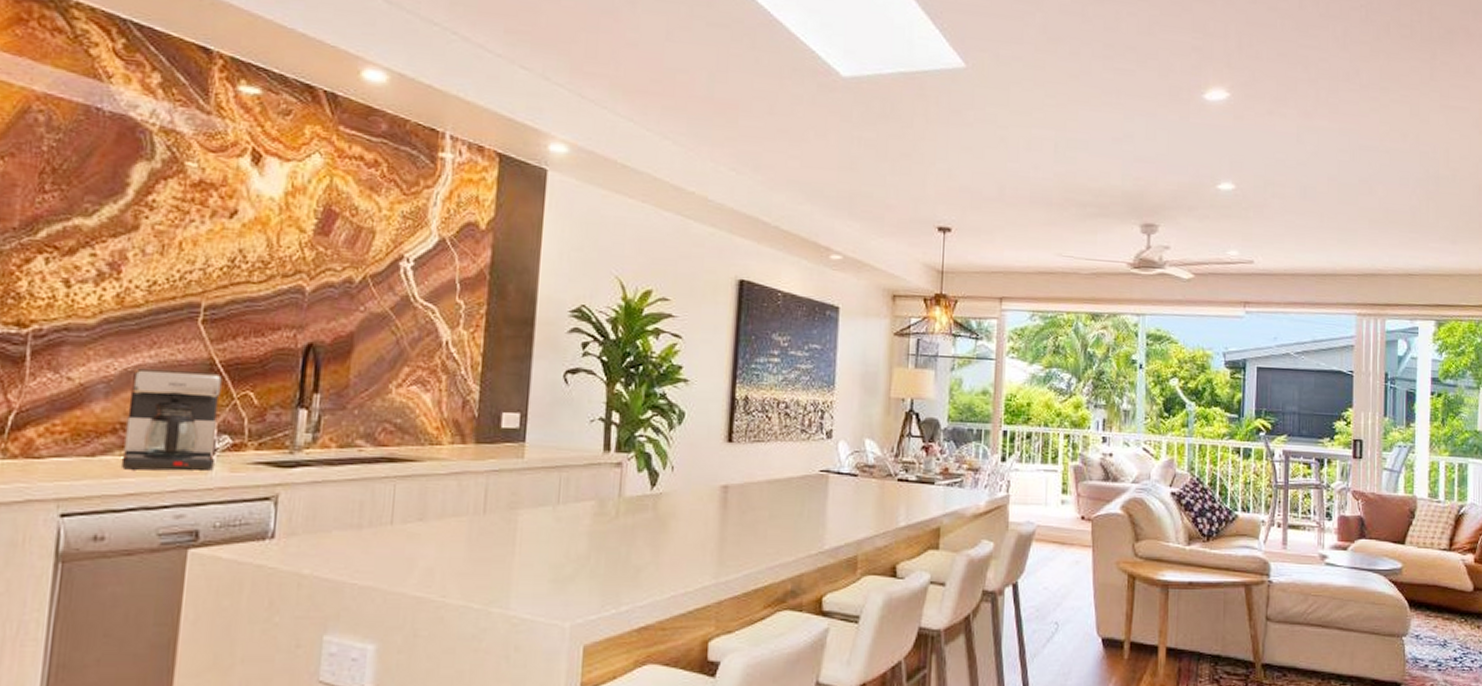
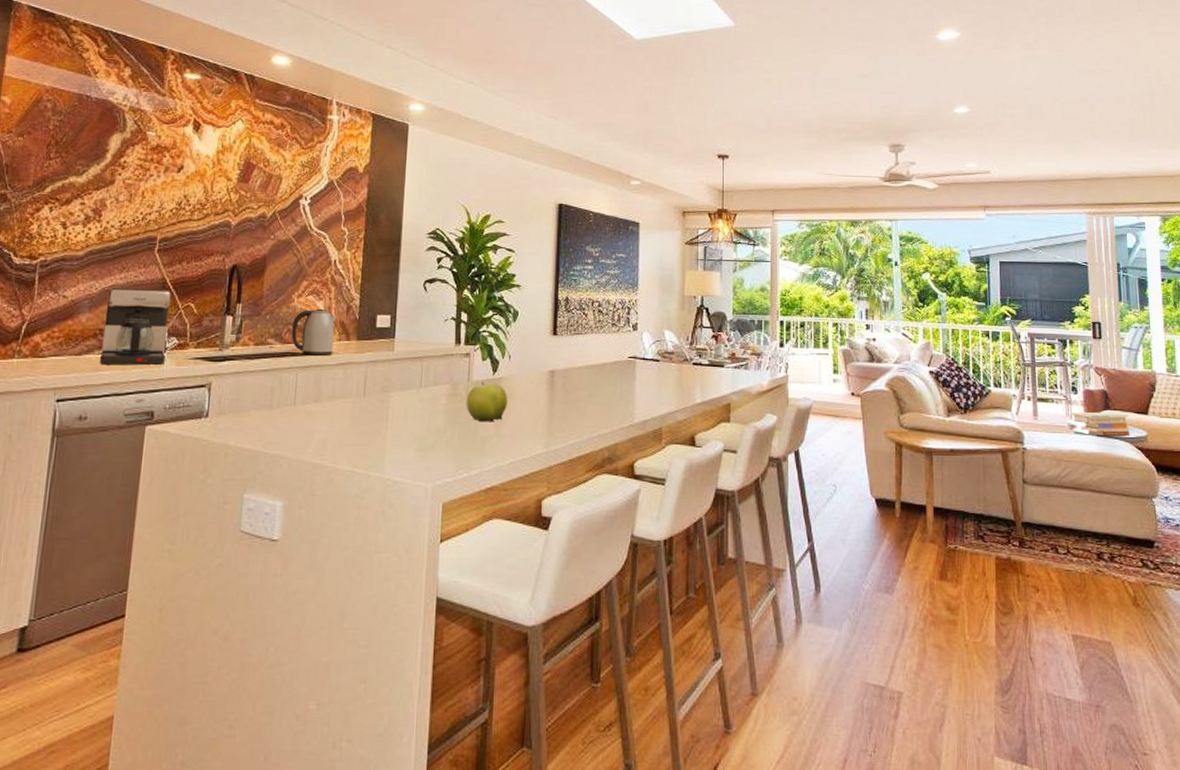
kettle: none [387,402,447,464] -> present [291,308,336,357]
fruit: none [615,498,669,547] -> present [466,382,508,422]
books: none [1324,540,1385,569] -> present [1072,411,1130,437]

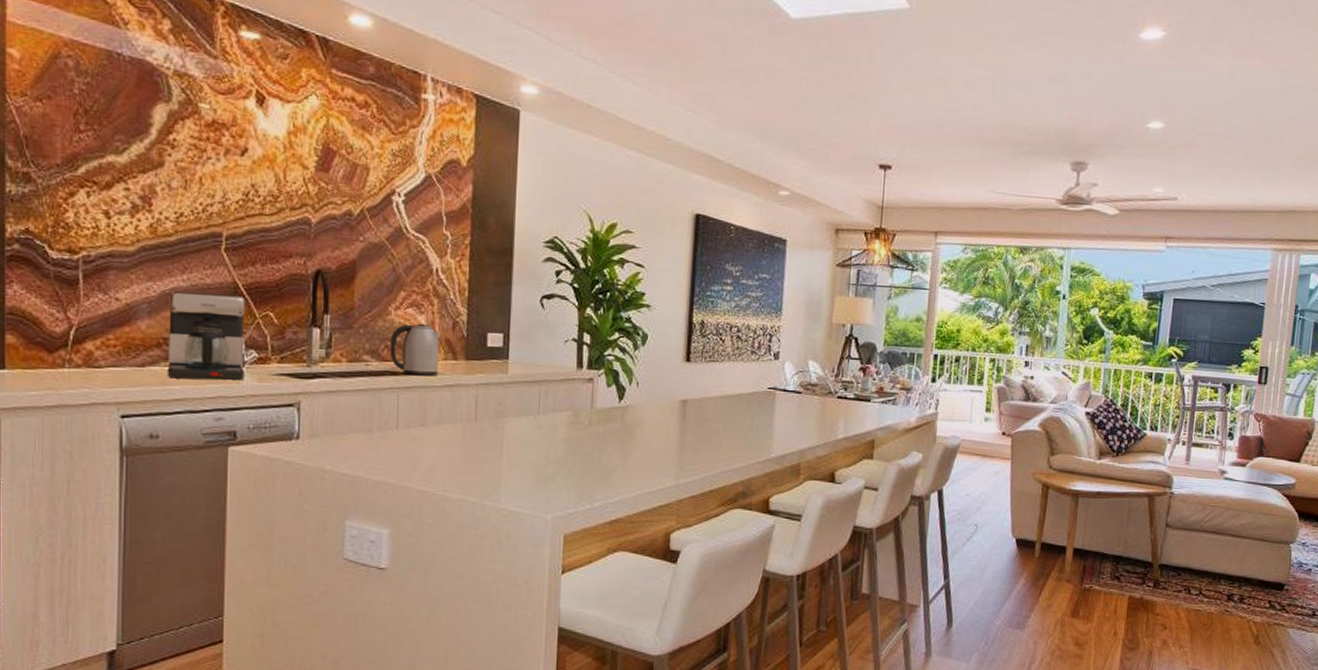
fruit: present [466,382,508,422] -> none [589,410,635,453]
books: present [1072,411,1130,437] -> none [1224,458,1281,484]

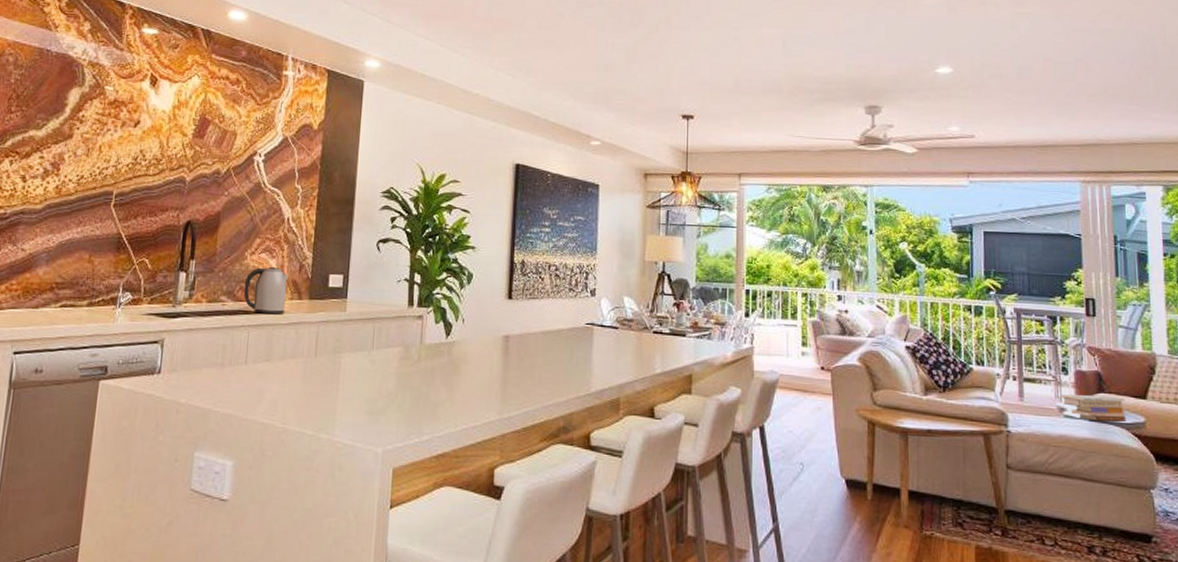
coffee maker: present [166,290,245,380] -> none [55,241,127,320]
books: none [1224,458,1281,484] -> present [1061,394,1127,422]

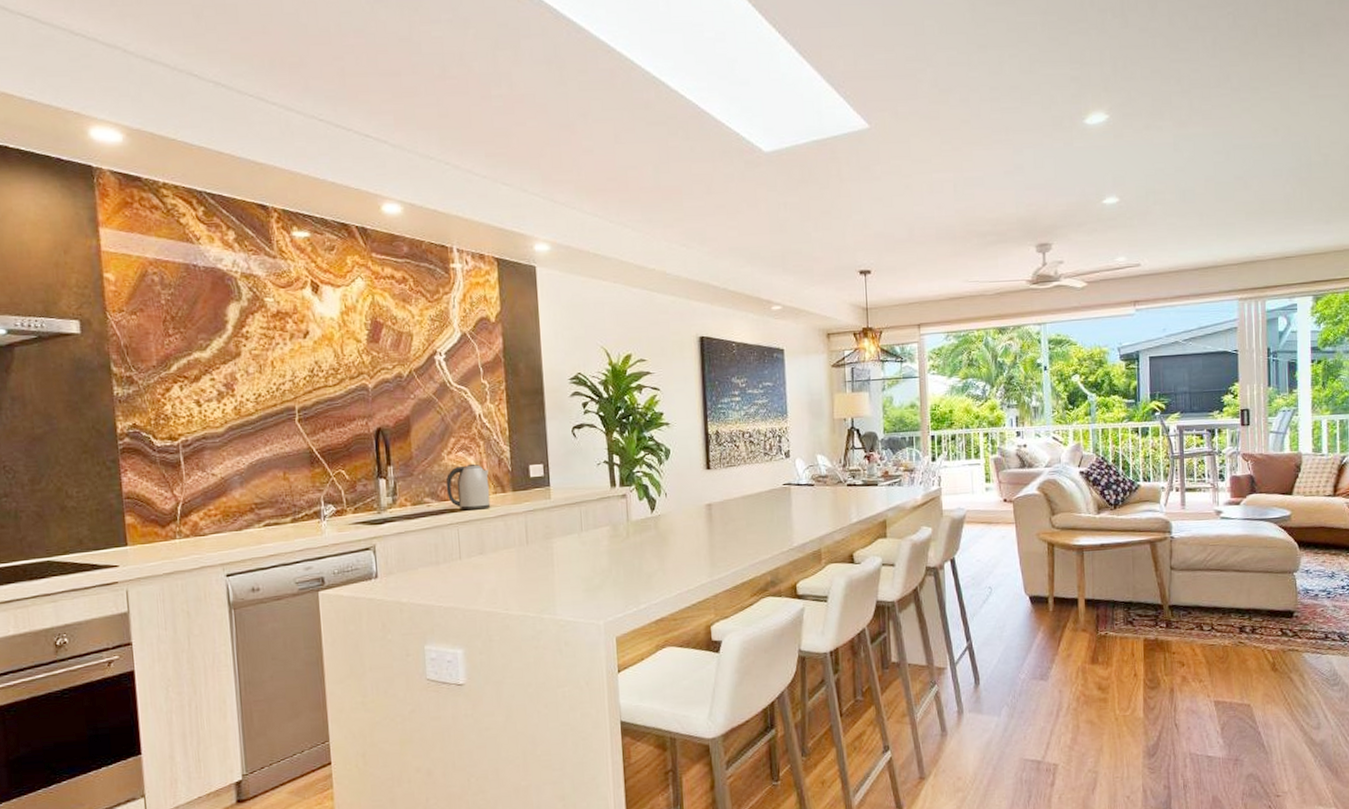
books: present [1061,394,1127,422] -> none [1219,495,1275,520]

